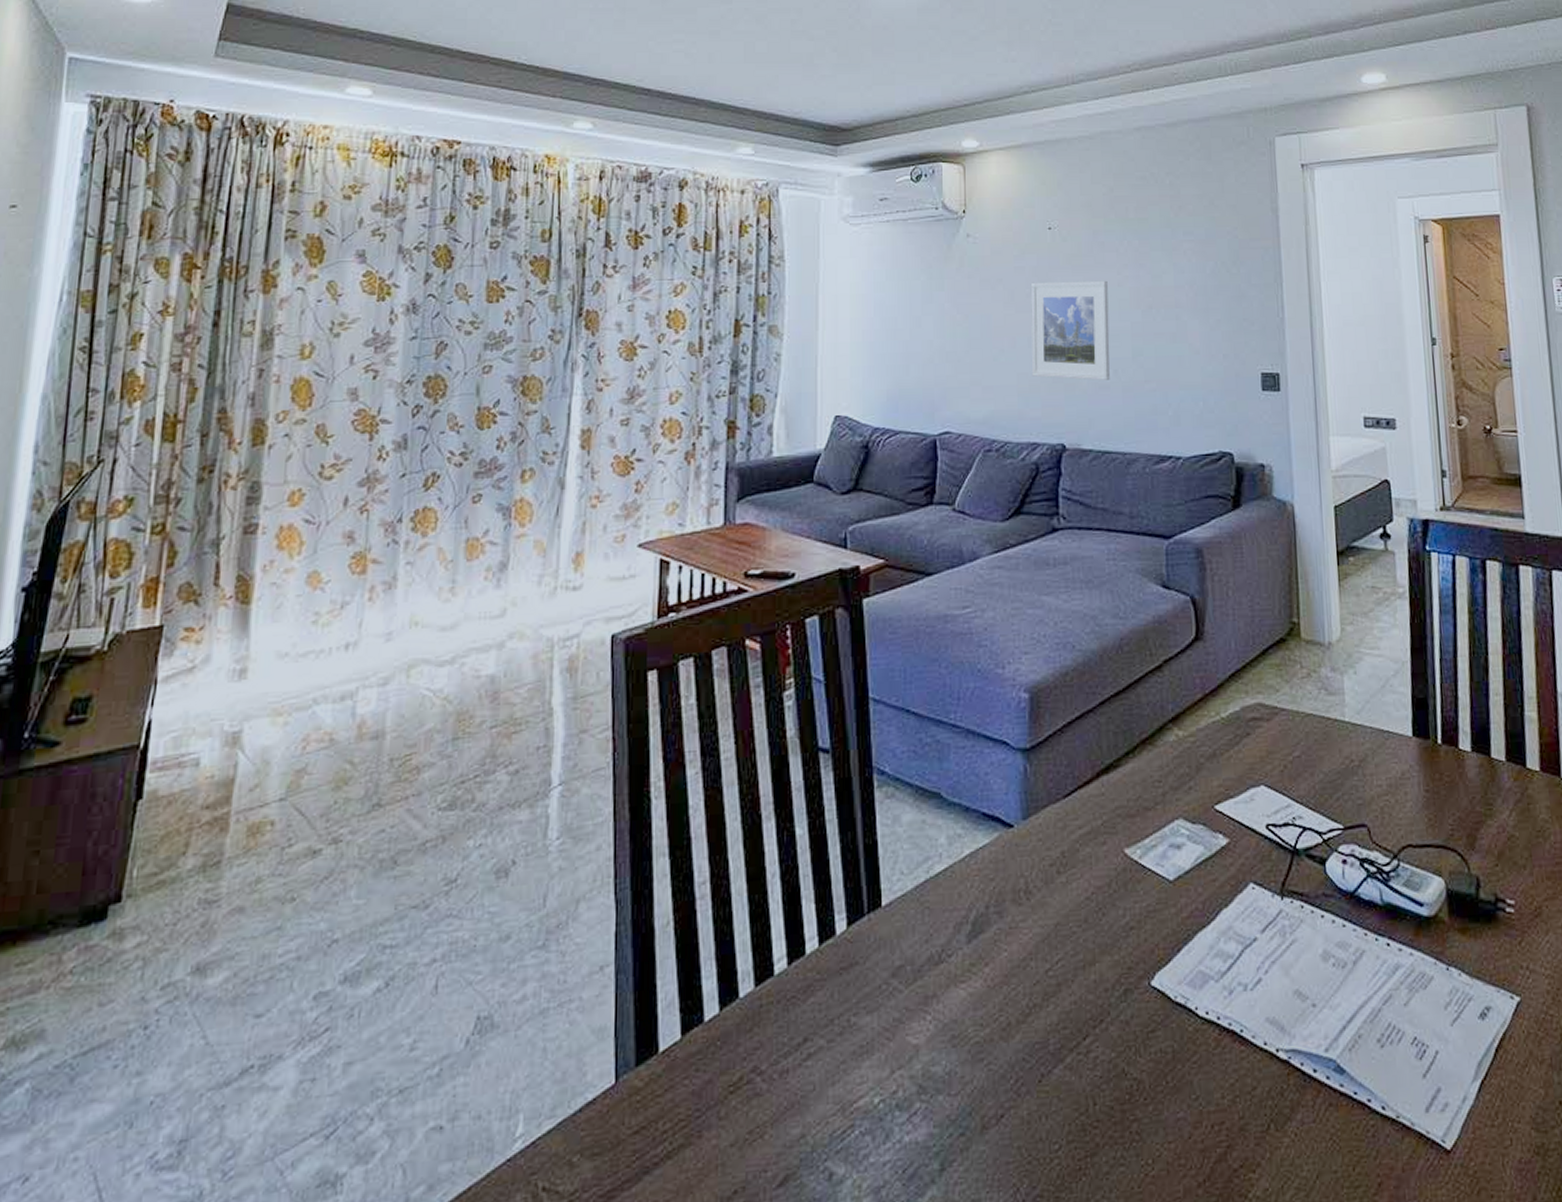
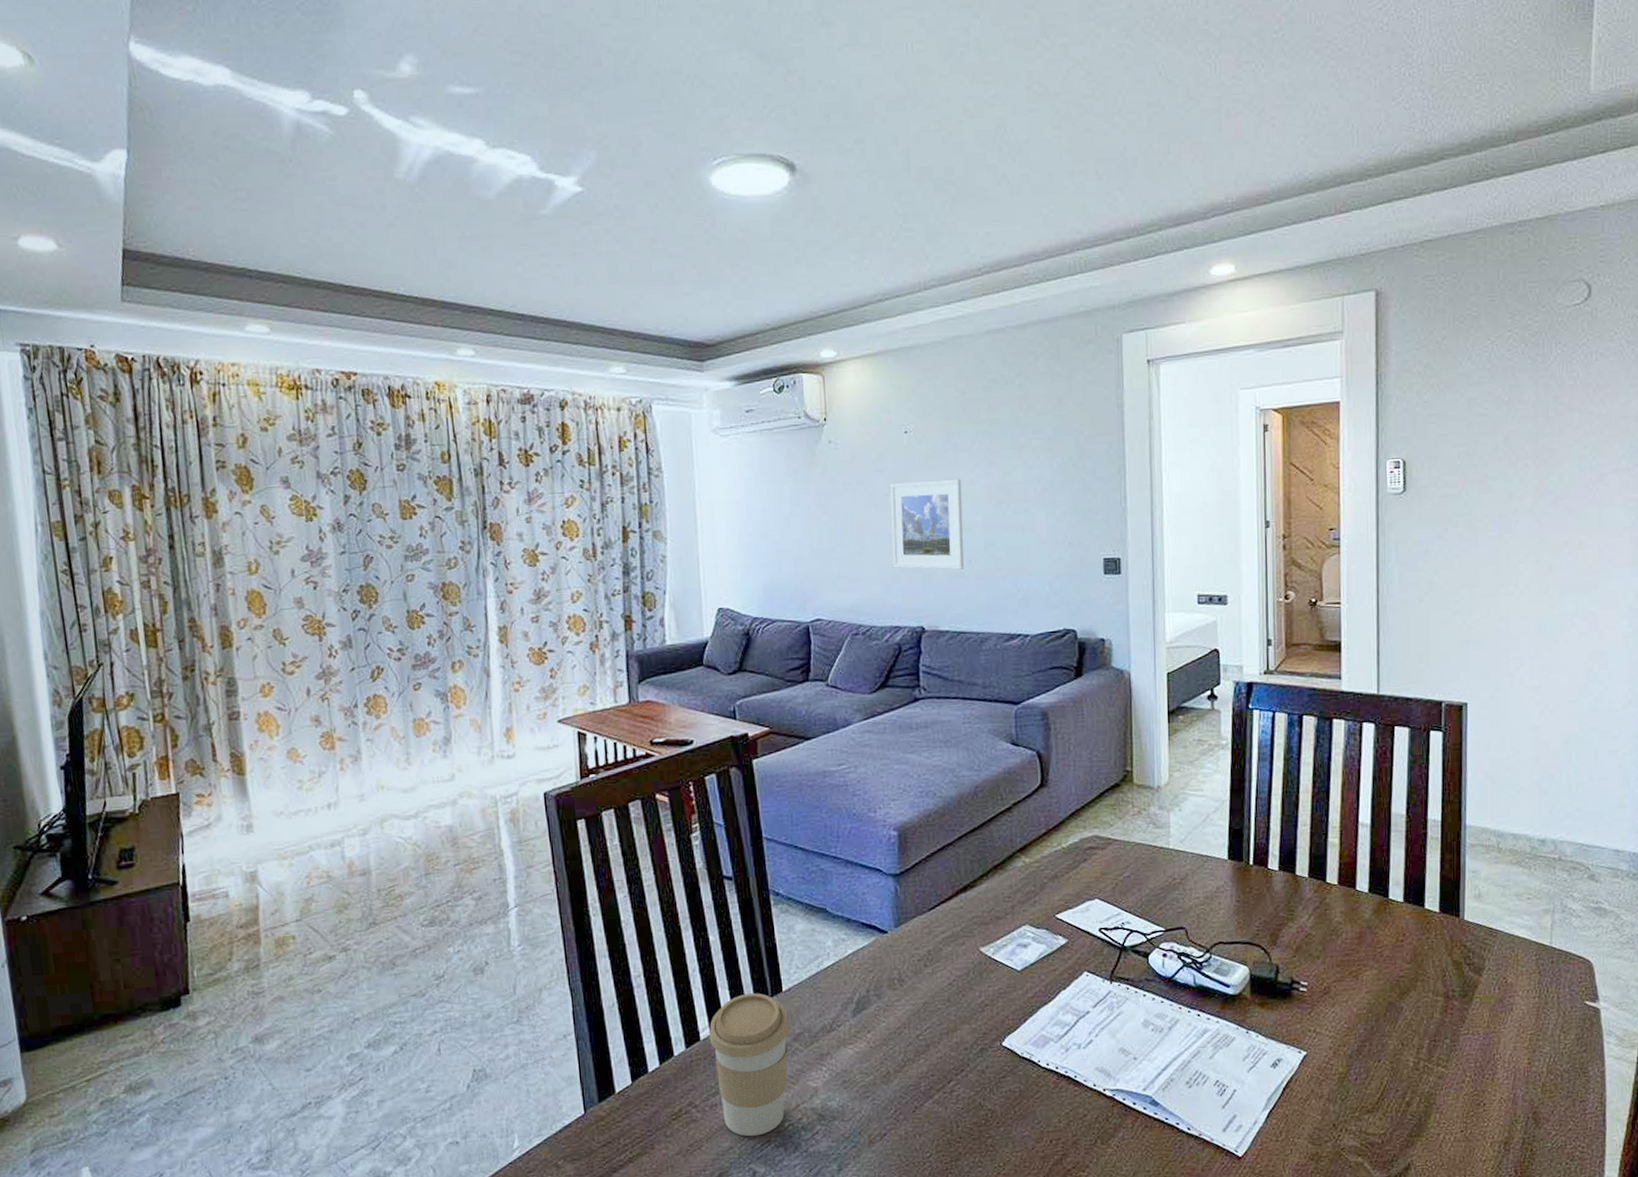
coffee cup: none [785,908,889,1119] -> present [709,993,790,1137]

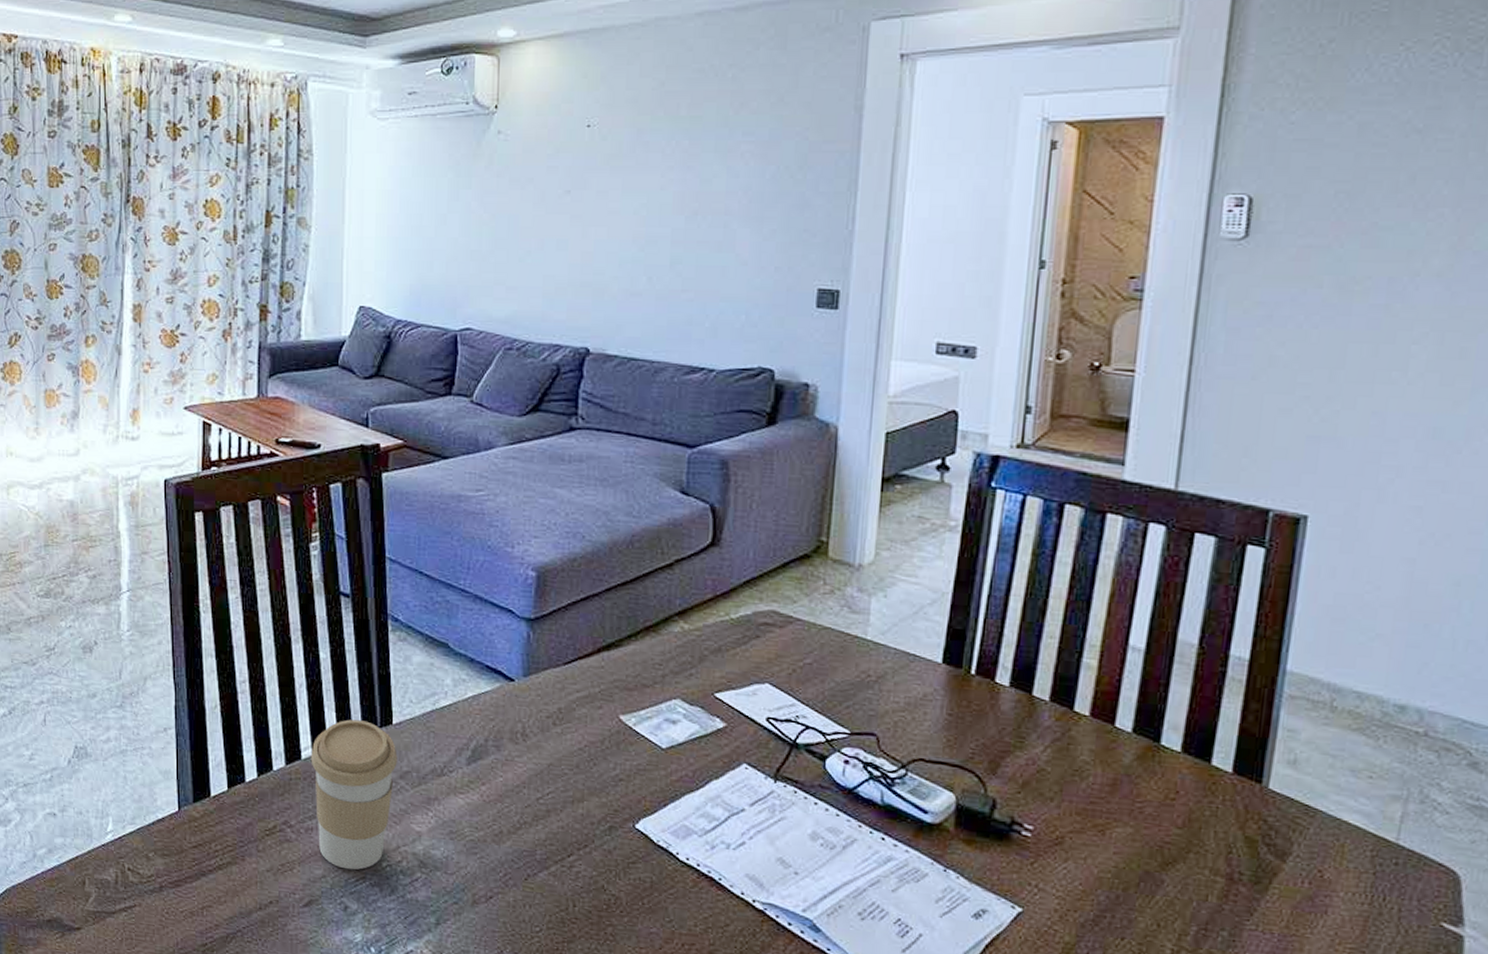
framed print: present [889,478,964,570] -> none [558,183,649,287]

